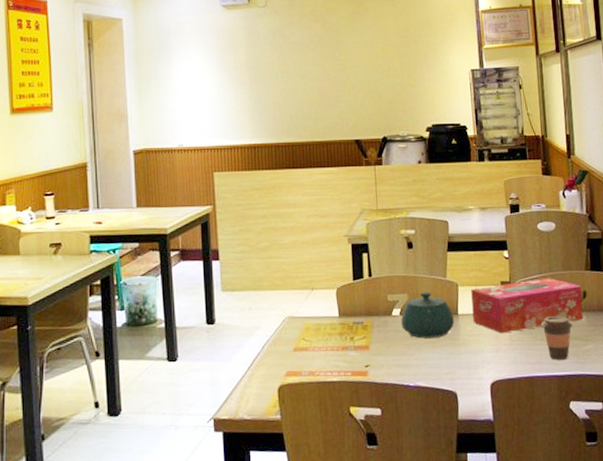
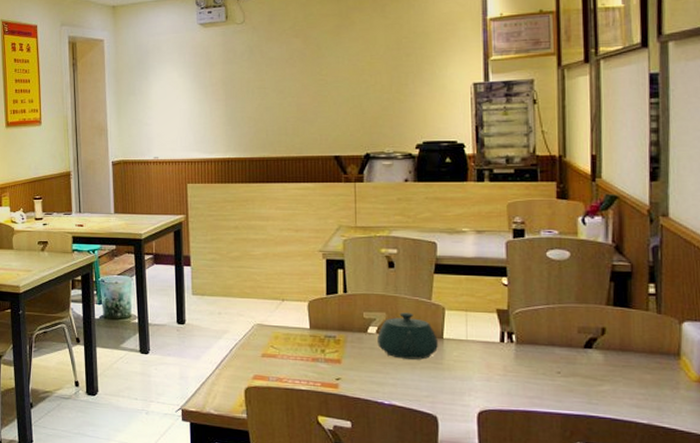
tissue box: present [471,278,584,334] -> none [460,309,600,363]
coffee cup: present [541,316,573,360] -> none [545,351,585,398]

